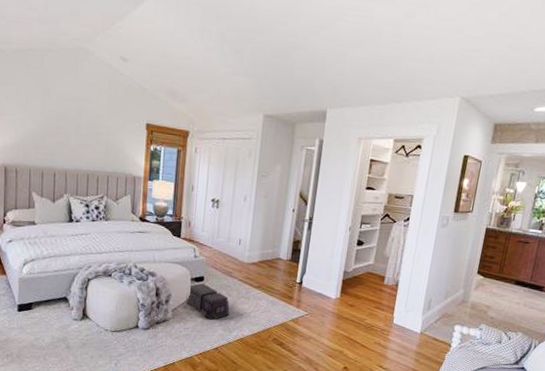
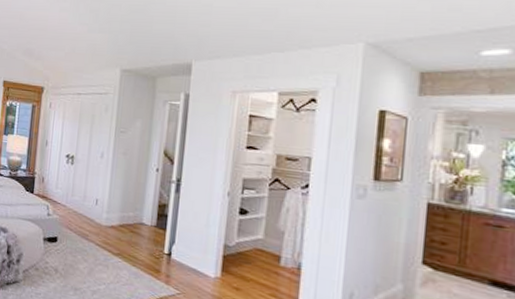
air purifier: present [186,283,230,320] -> none [38,244,86,287]

